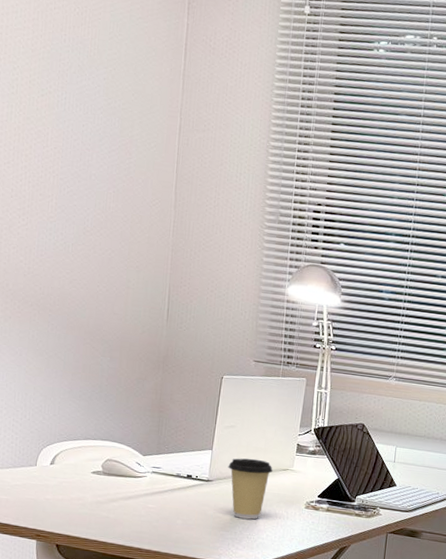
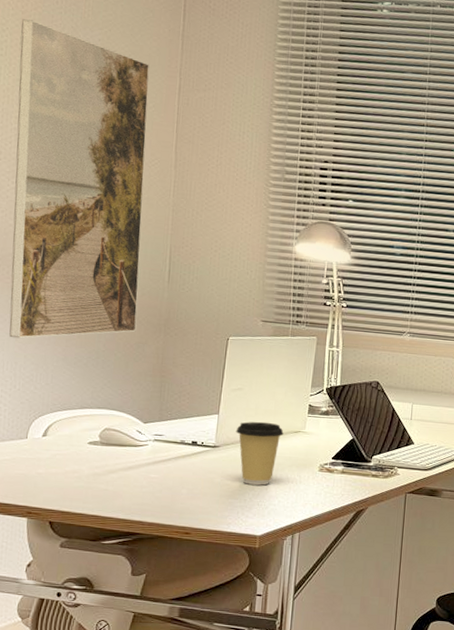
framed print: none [20,57,152,371] -> present [9,19,150,339]

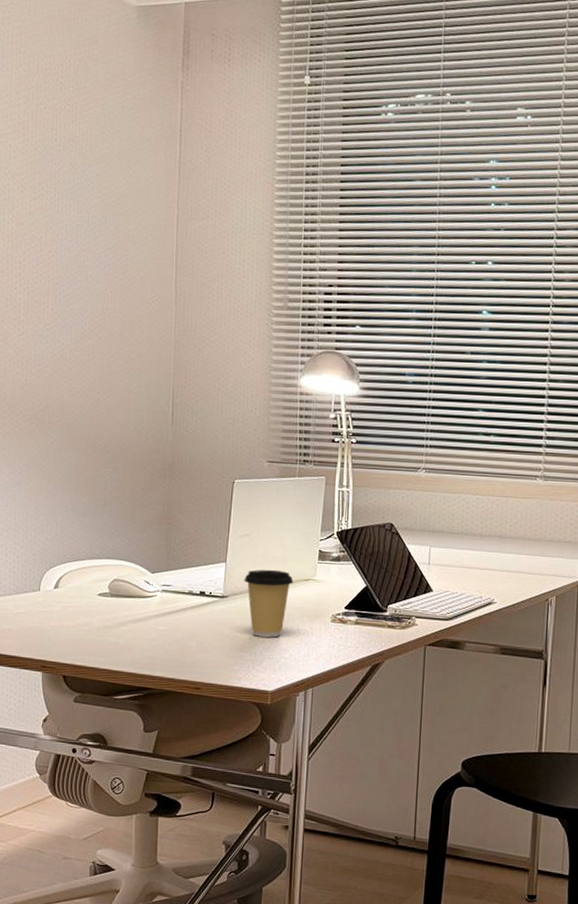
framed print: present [9,19,150,339] -> none [20,160,148,489]

